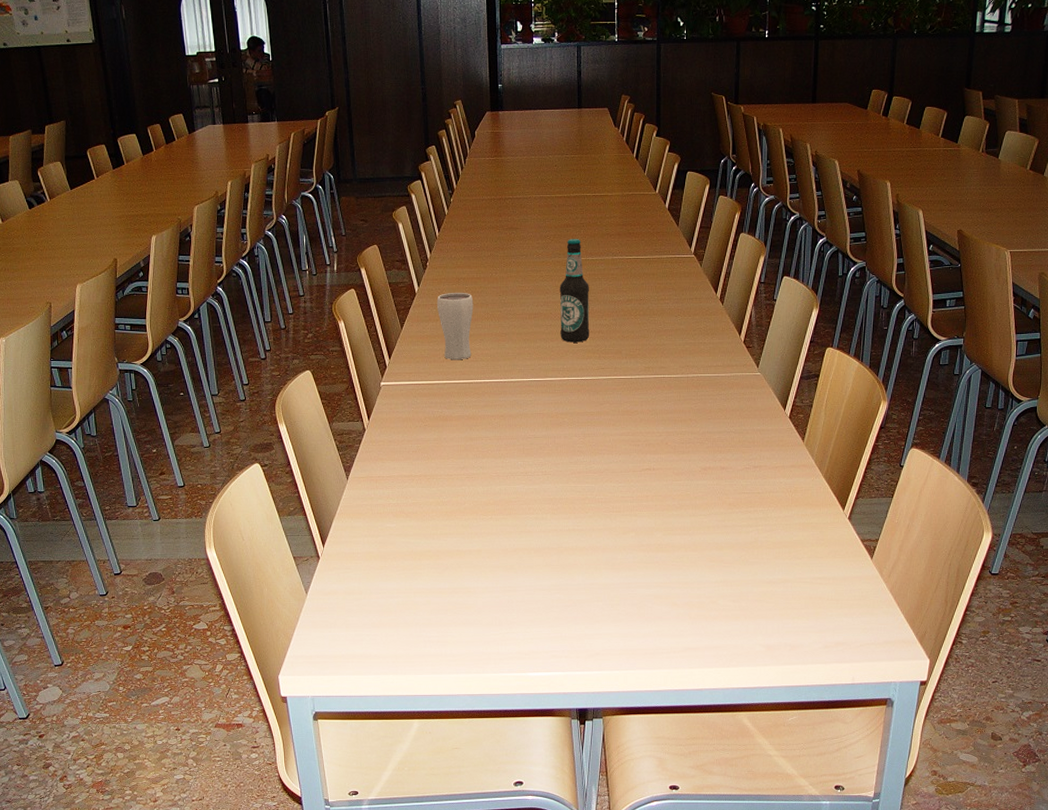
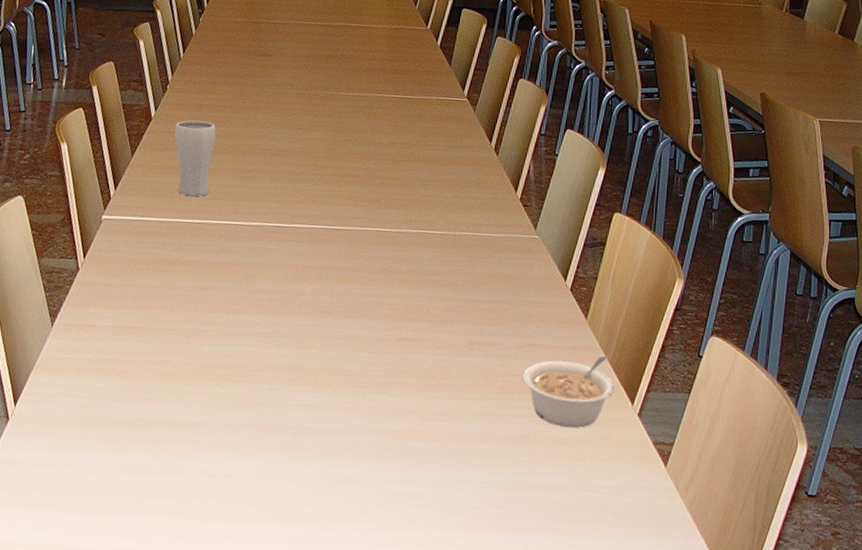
bottle: present [559,239,590,343] -> none [312,71,349,187]
legume: none [750,471,828,533] -> present [522,355,614,428]

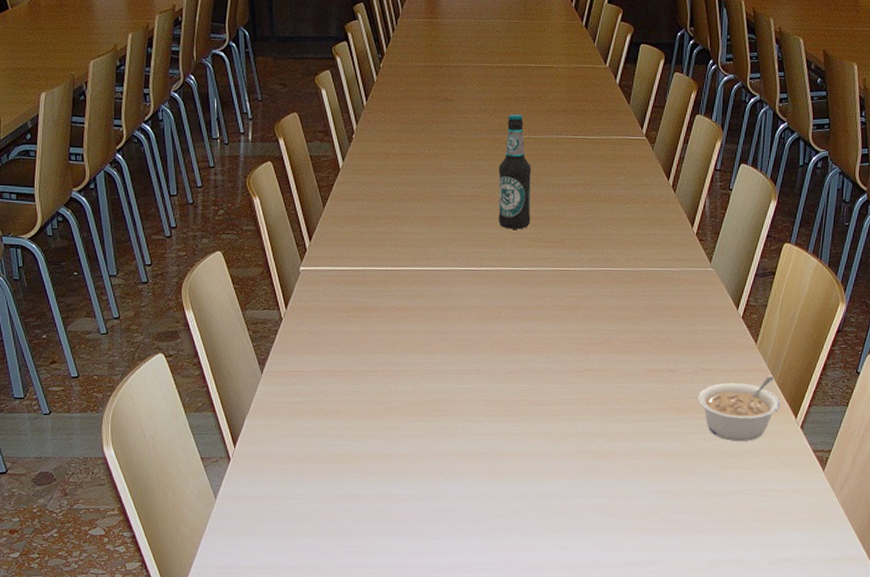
drinking glass: present [174,120,217,197] -> none [363,169,404,245]
bottle: none [312,71,349,187] -> present [498,114,532,229]

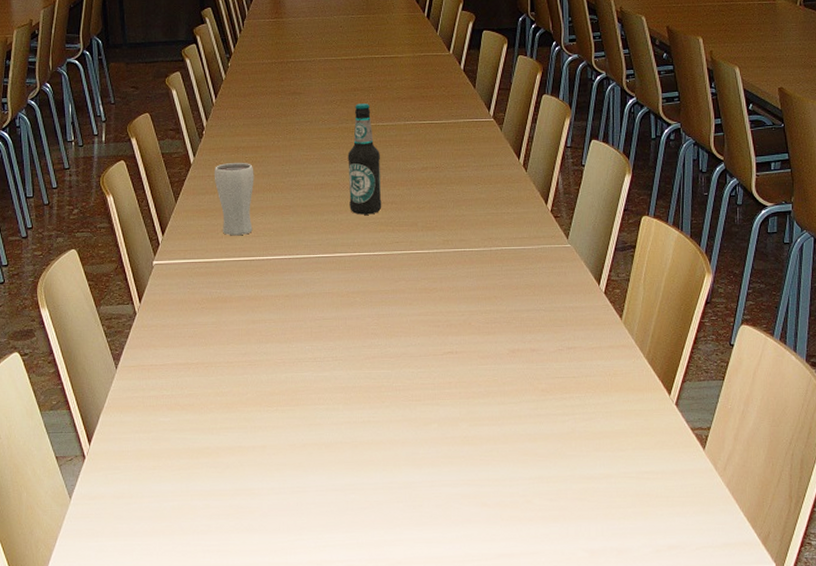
drinking glass: none [363,169,404,245] -> present [214,162,254,236]
legume: present [698,376,780,442] -> none [564,351,652,422]

